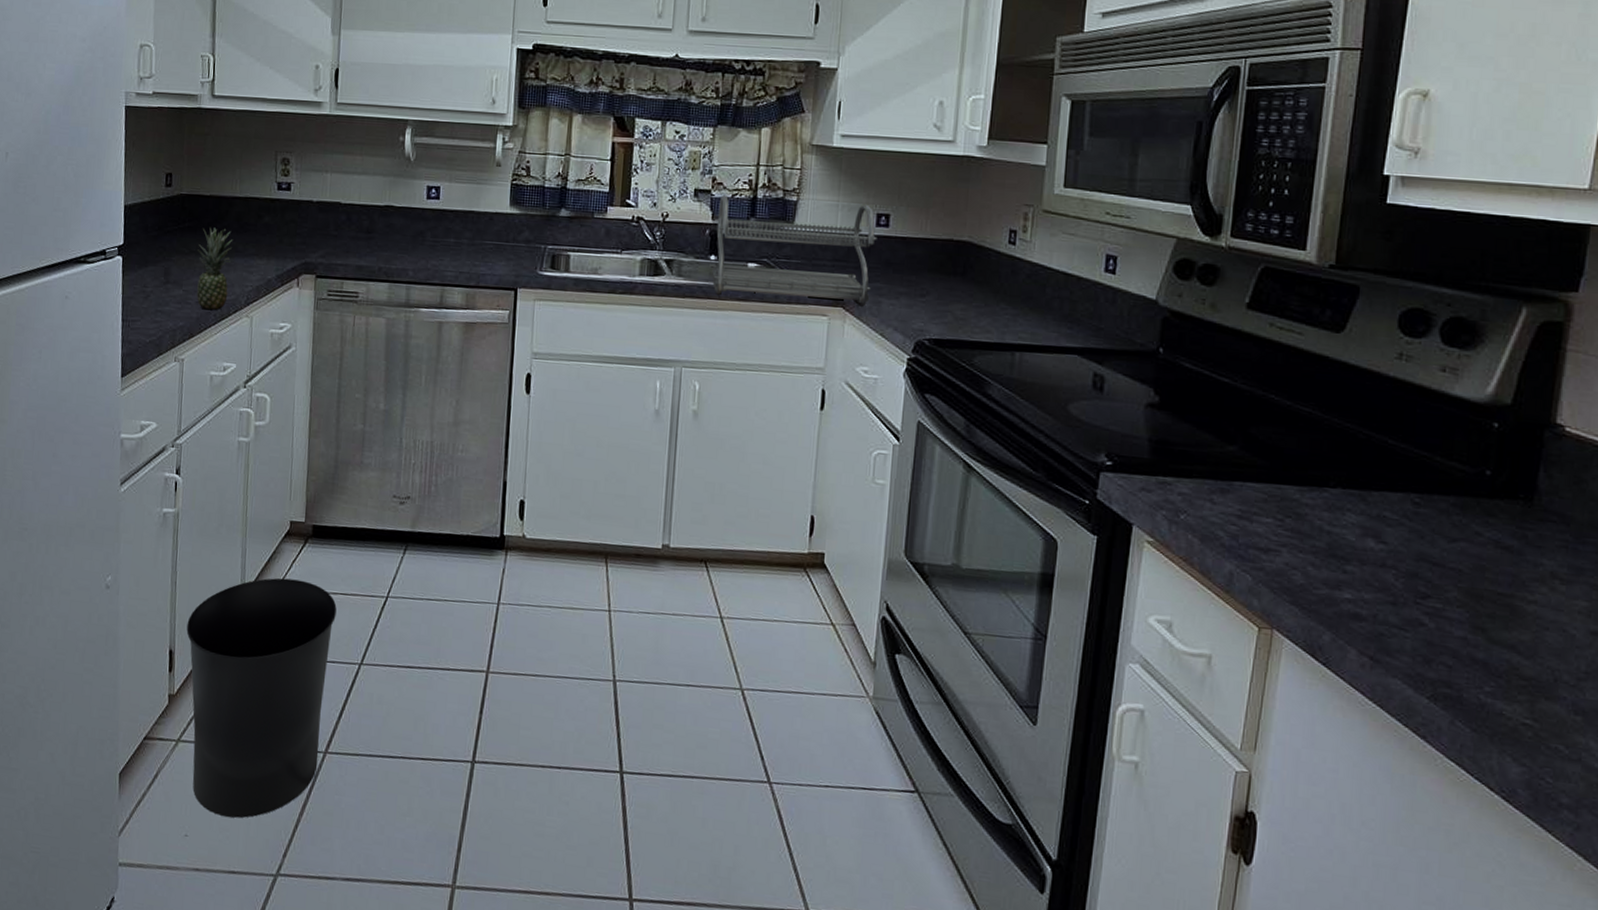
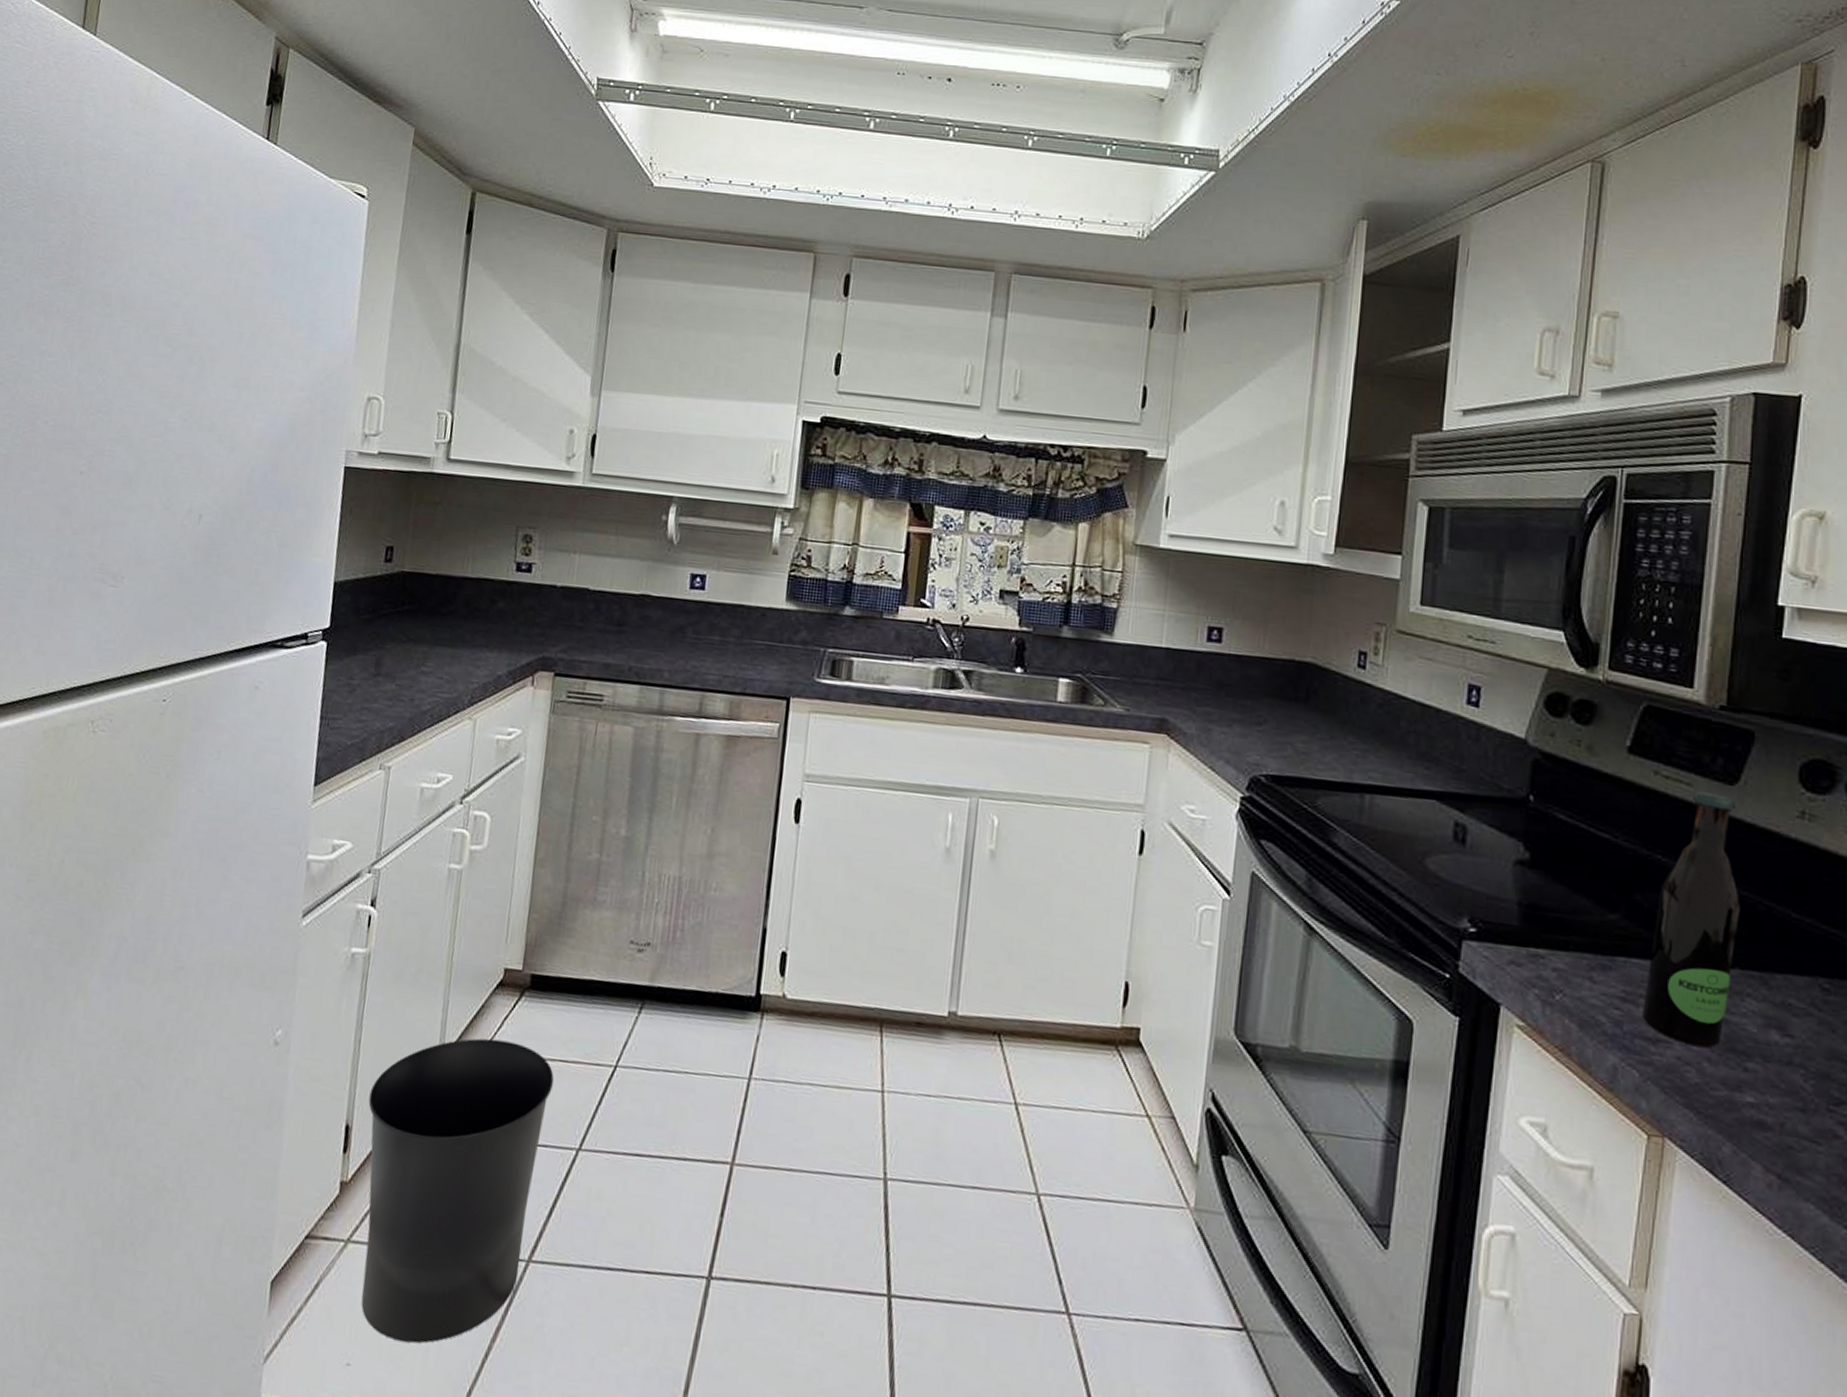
fruit: present [197,227,233,311] -> none [411,611,460,710]
dish rack: present [711,195,877,307] -> none [1016,598,1208,735]
bottle: none [1255,339,1343,555] -> present [1642,791,1740,1048]

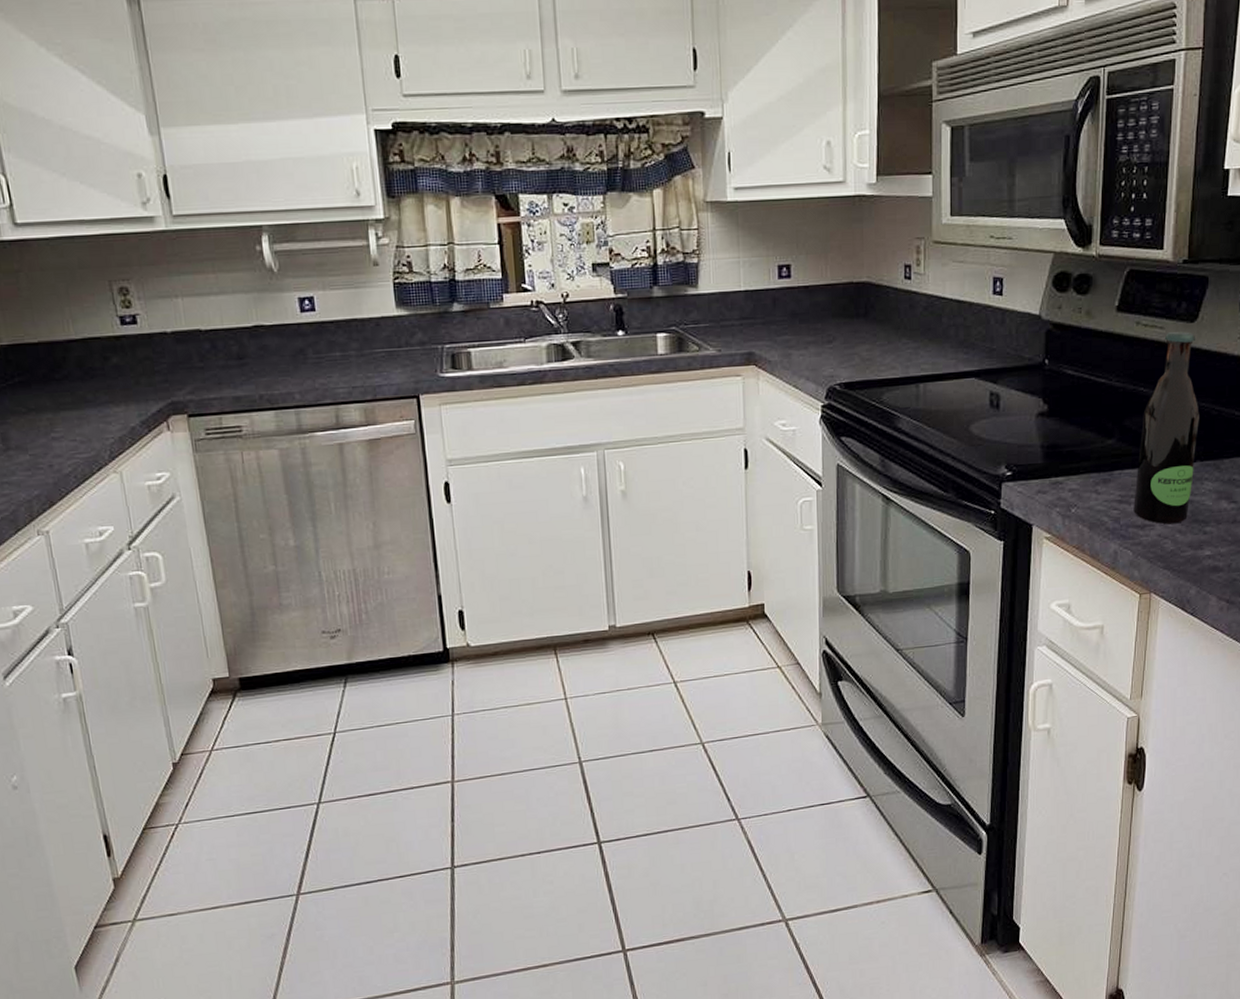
waste bin: present [361,1038,554,1344] -> none [117,735,292,980]

